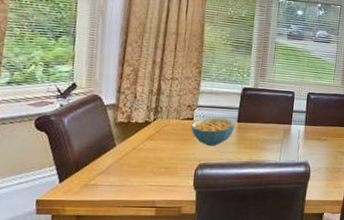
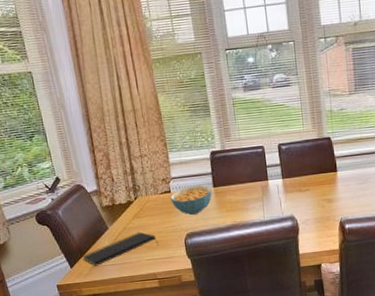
notepad: none [77,154,167,184] -> present [82,232,159,266]

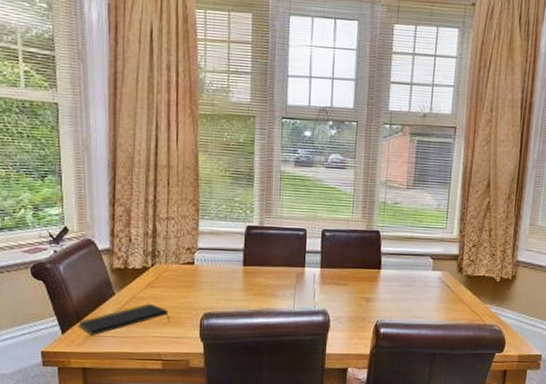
cereal bowl: present [170,185,213,215] -> none [192,261,242,293]

